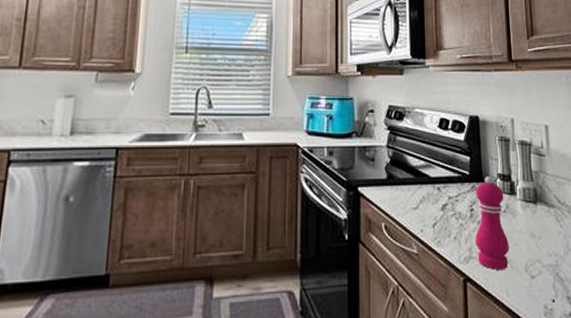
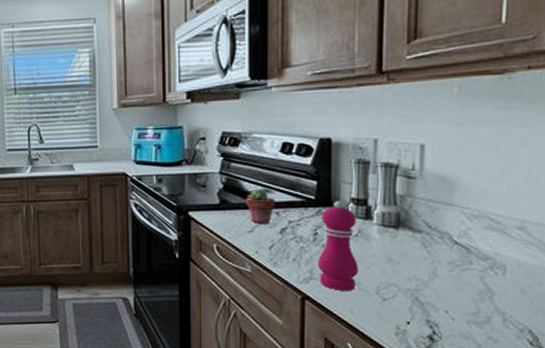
potted succulent: none [411,163,437,201] -> present [246,189,276,225]

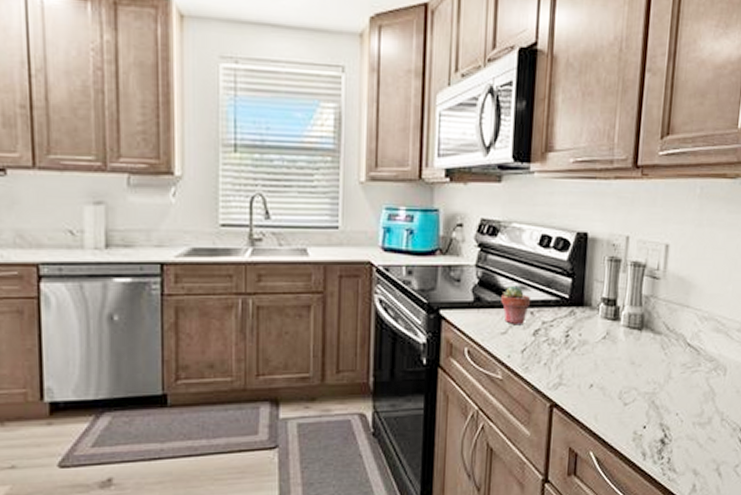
pepper mill: present [318,200,359,291] -> none [567,299,606,396]

